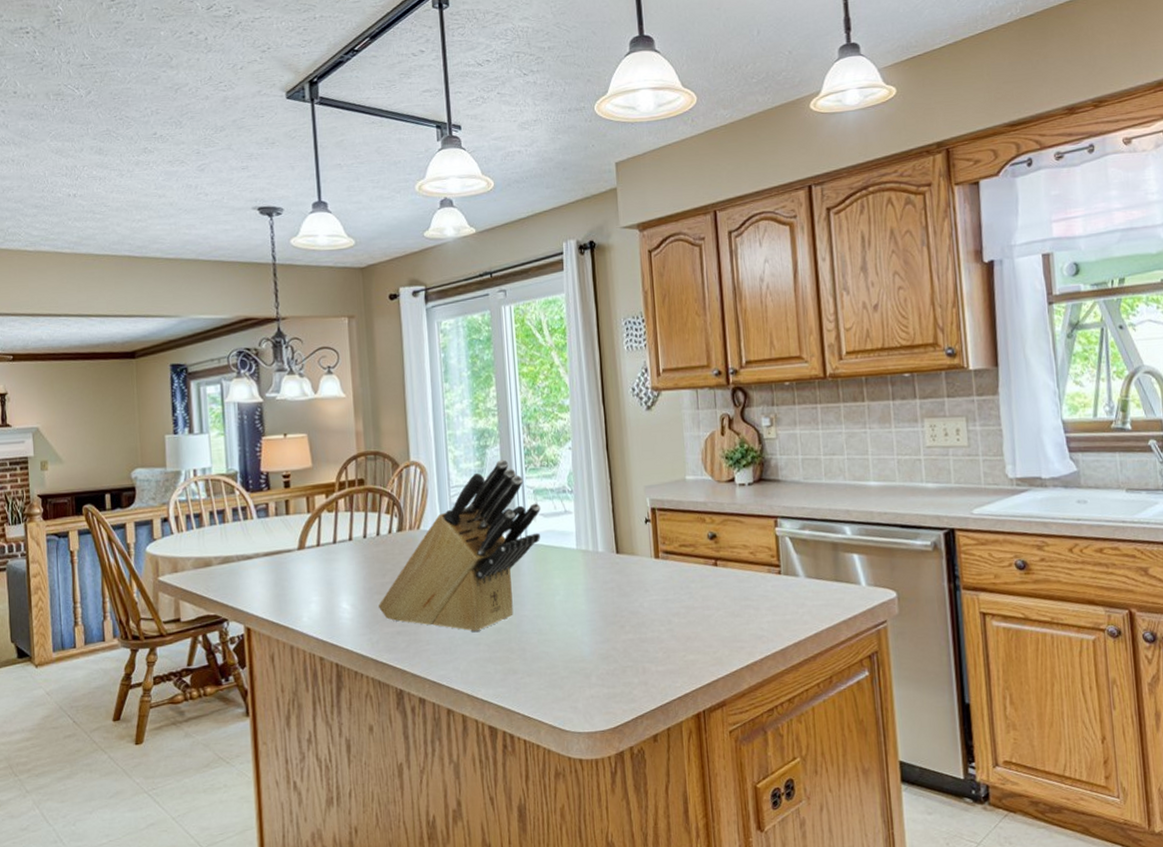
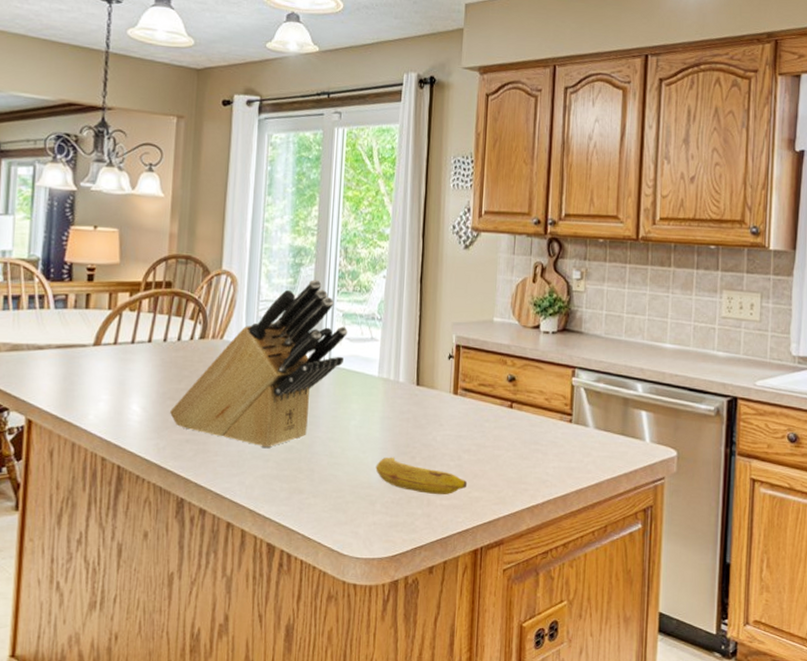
fruit: none [586,628,681,662] -> present [375,457,468,495]

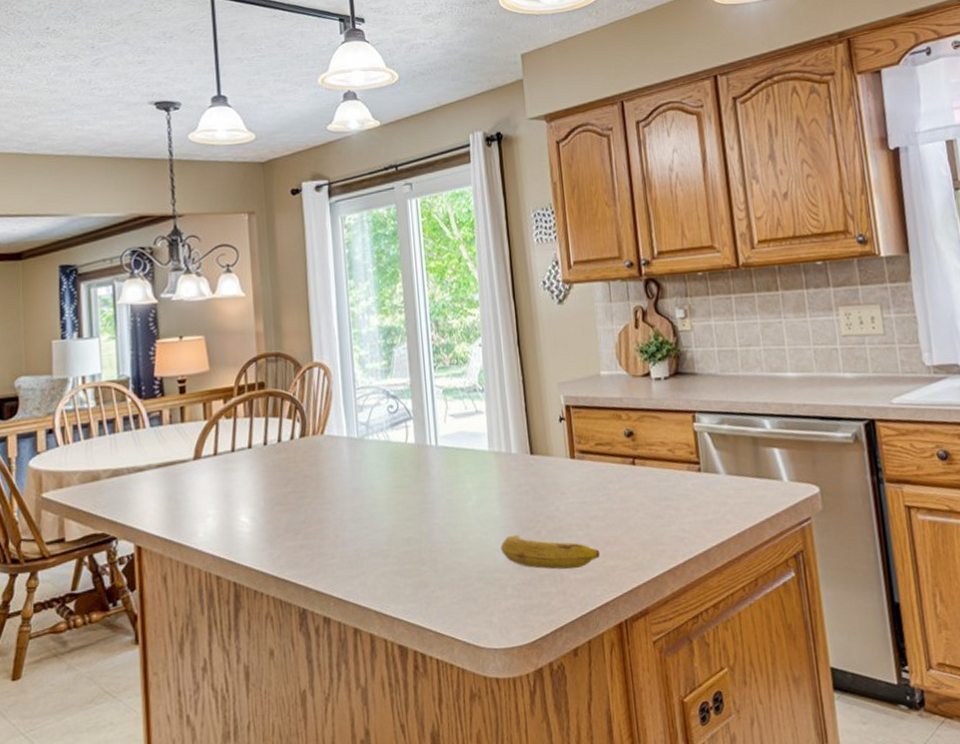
knife block: present [170,279,348,449] -> none [280,358,451,544]

